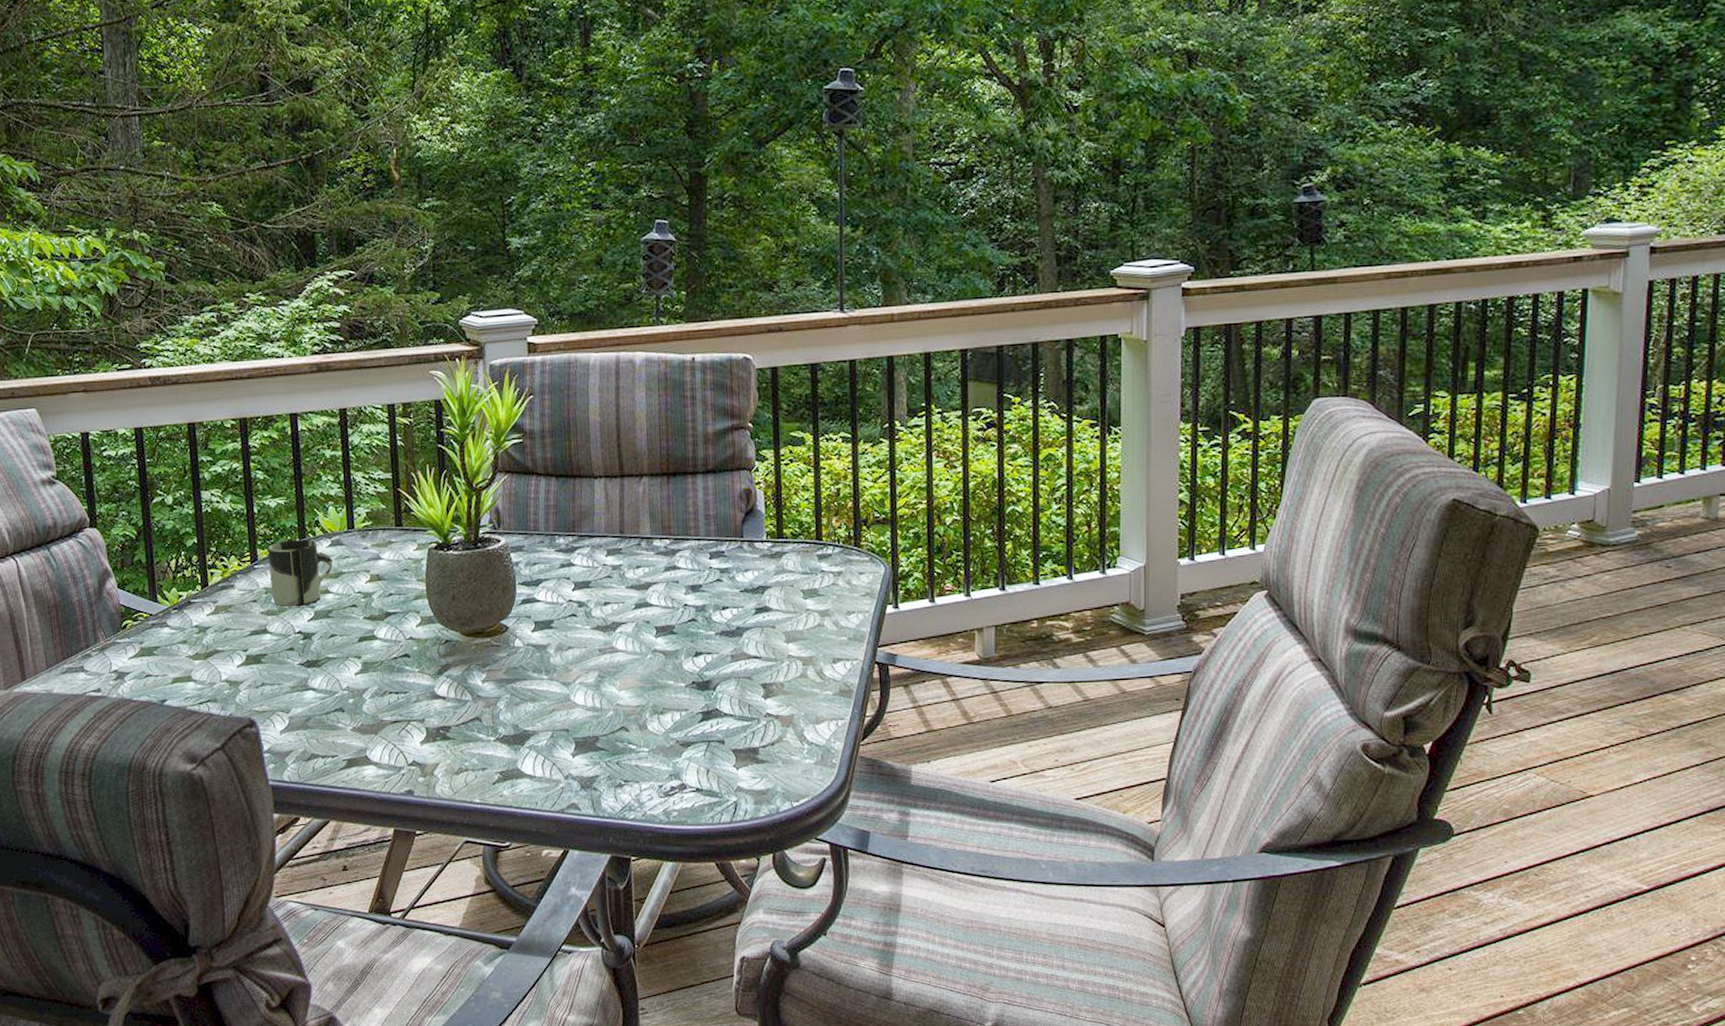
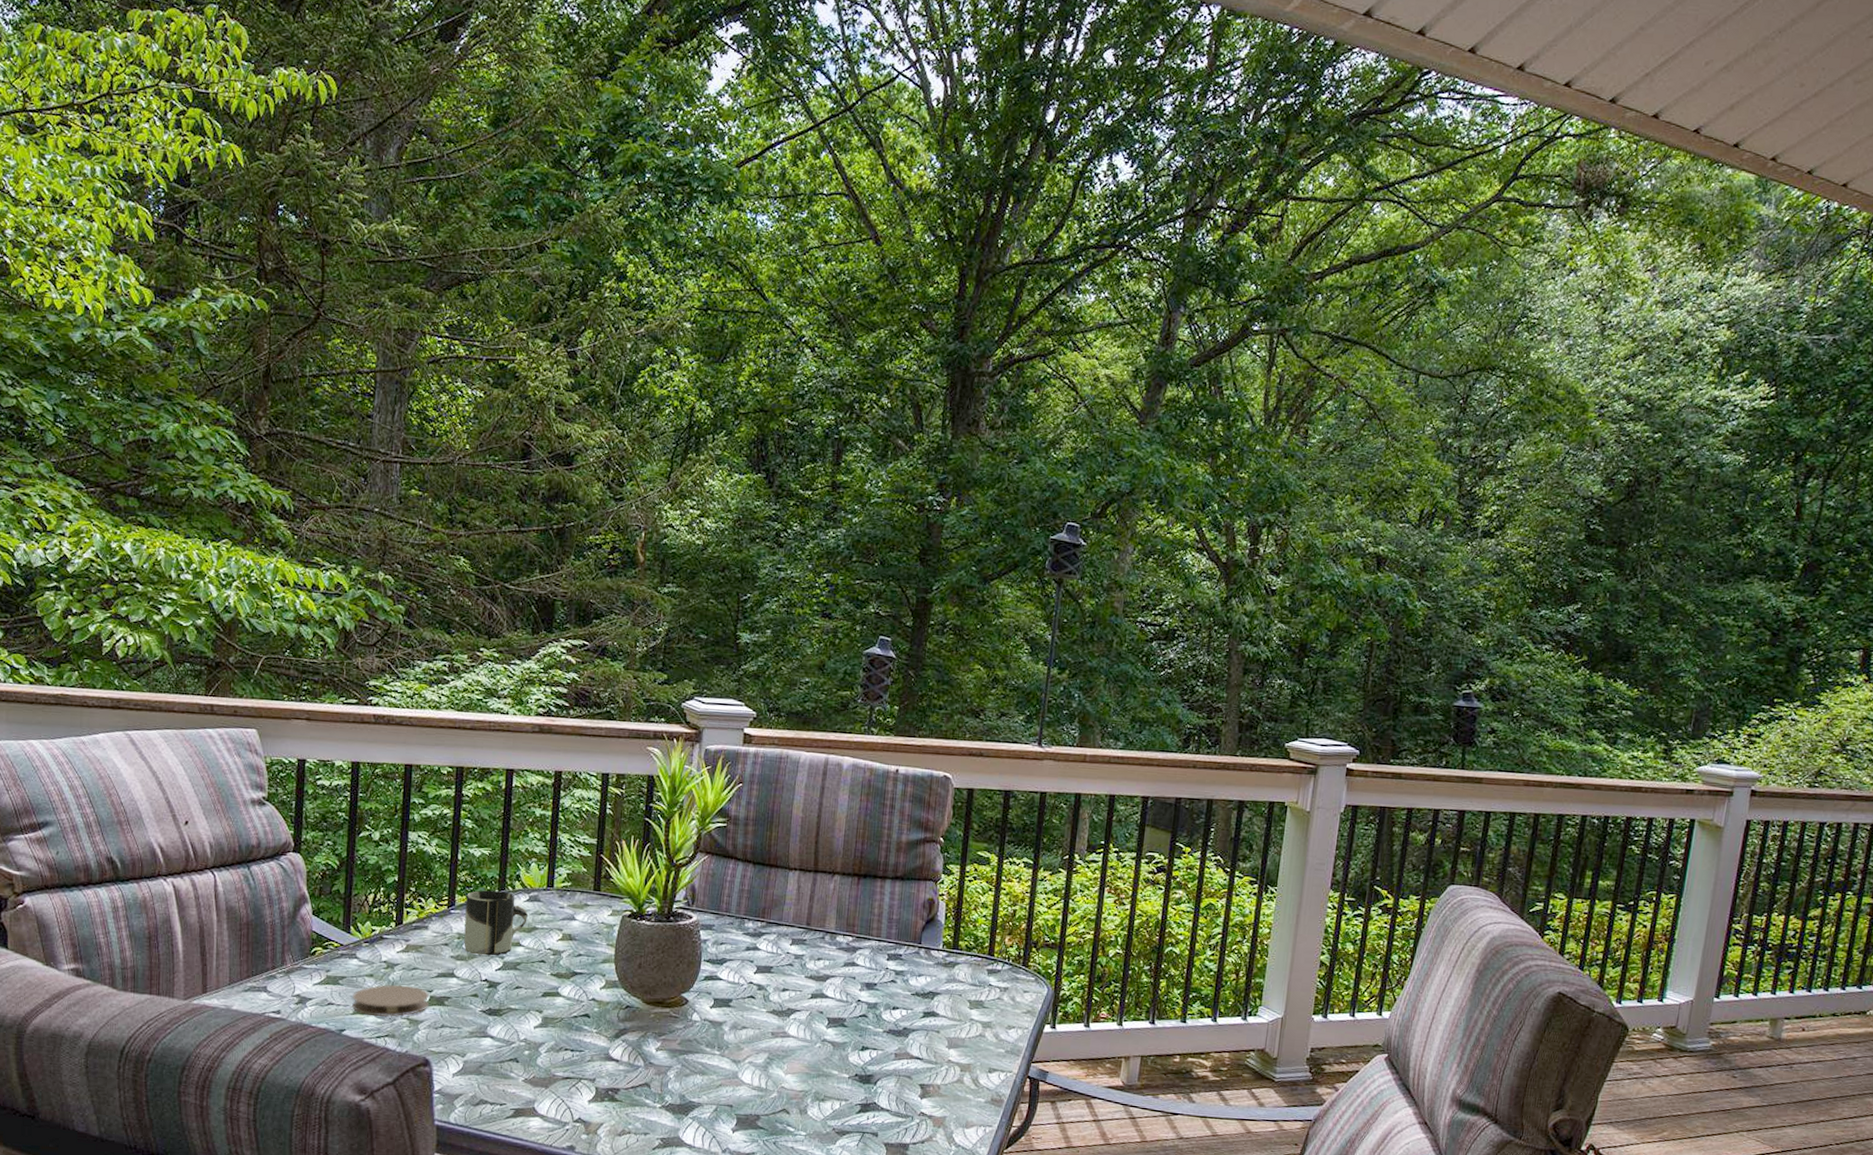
coaster: none [169,647,247,683] -> present [352,985,430,1017]

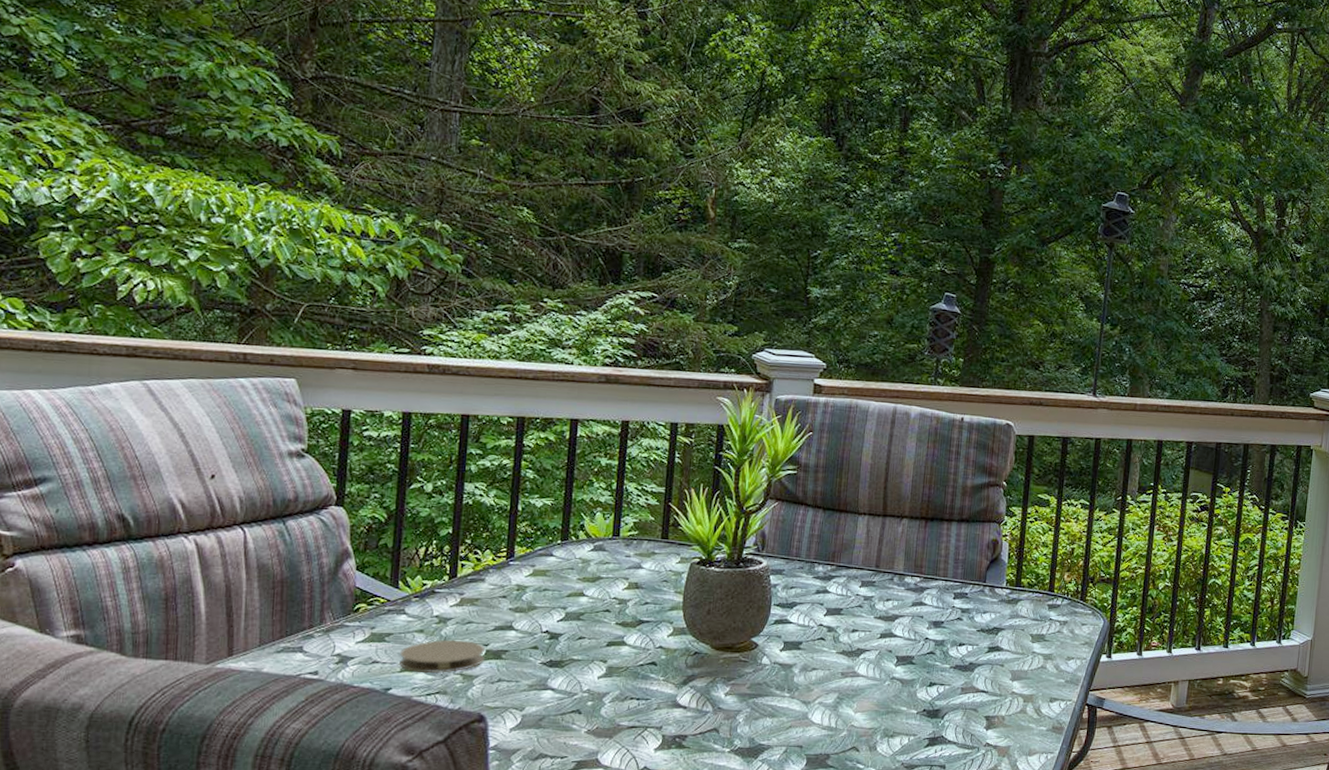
cup: present [464,890,528,956] -> none [523,541,592,607]

